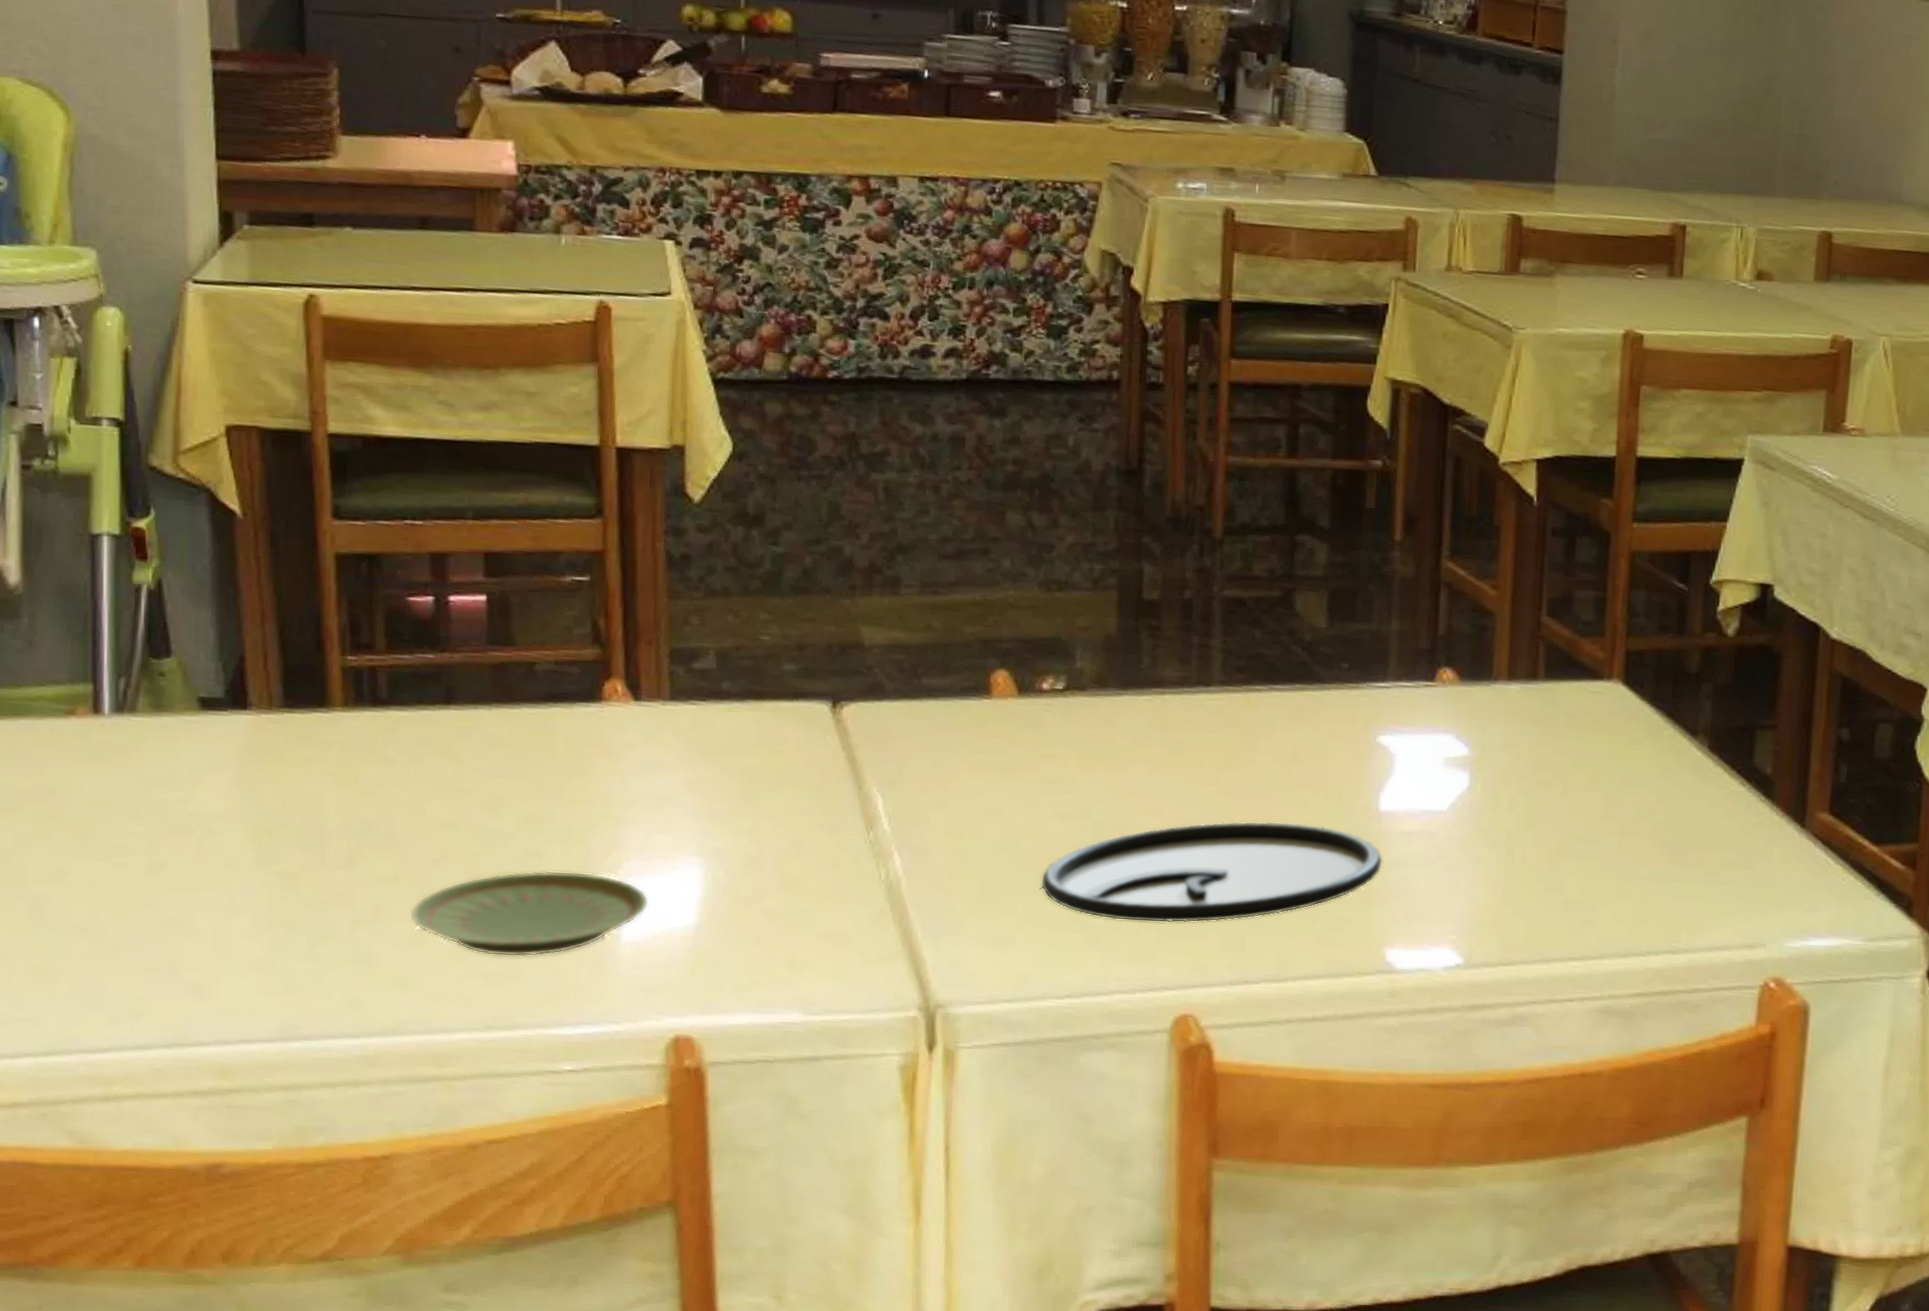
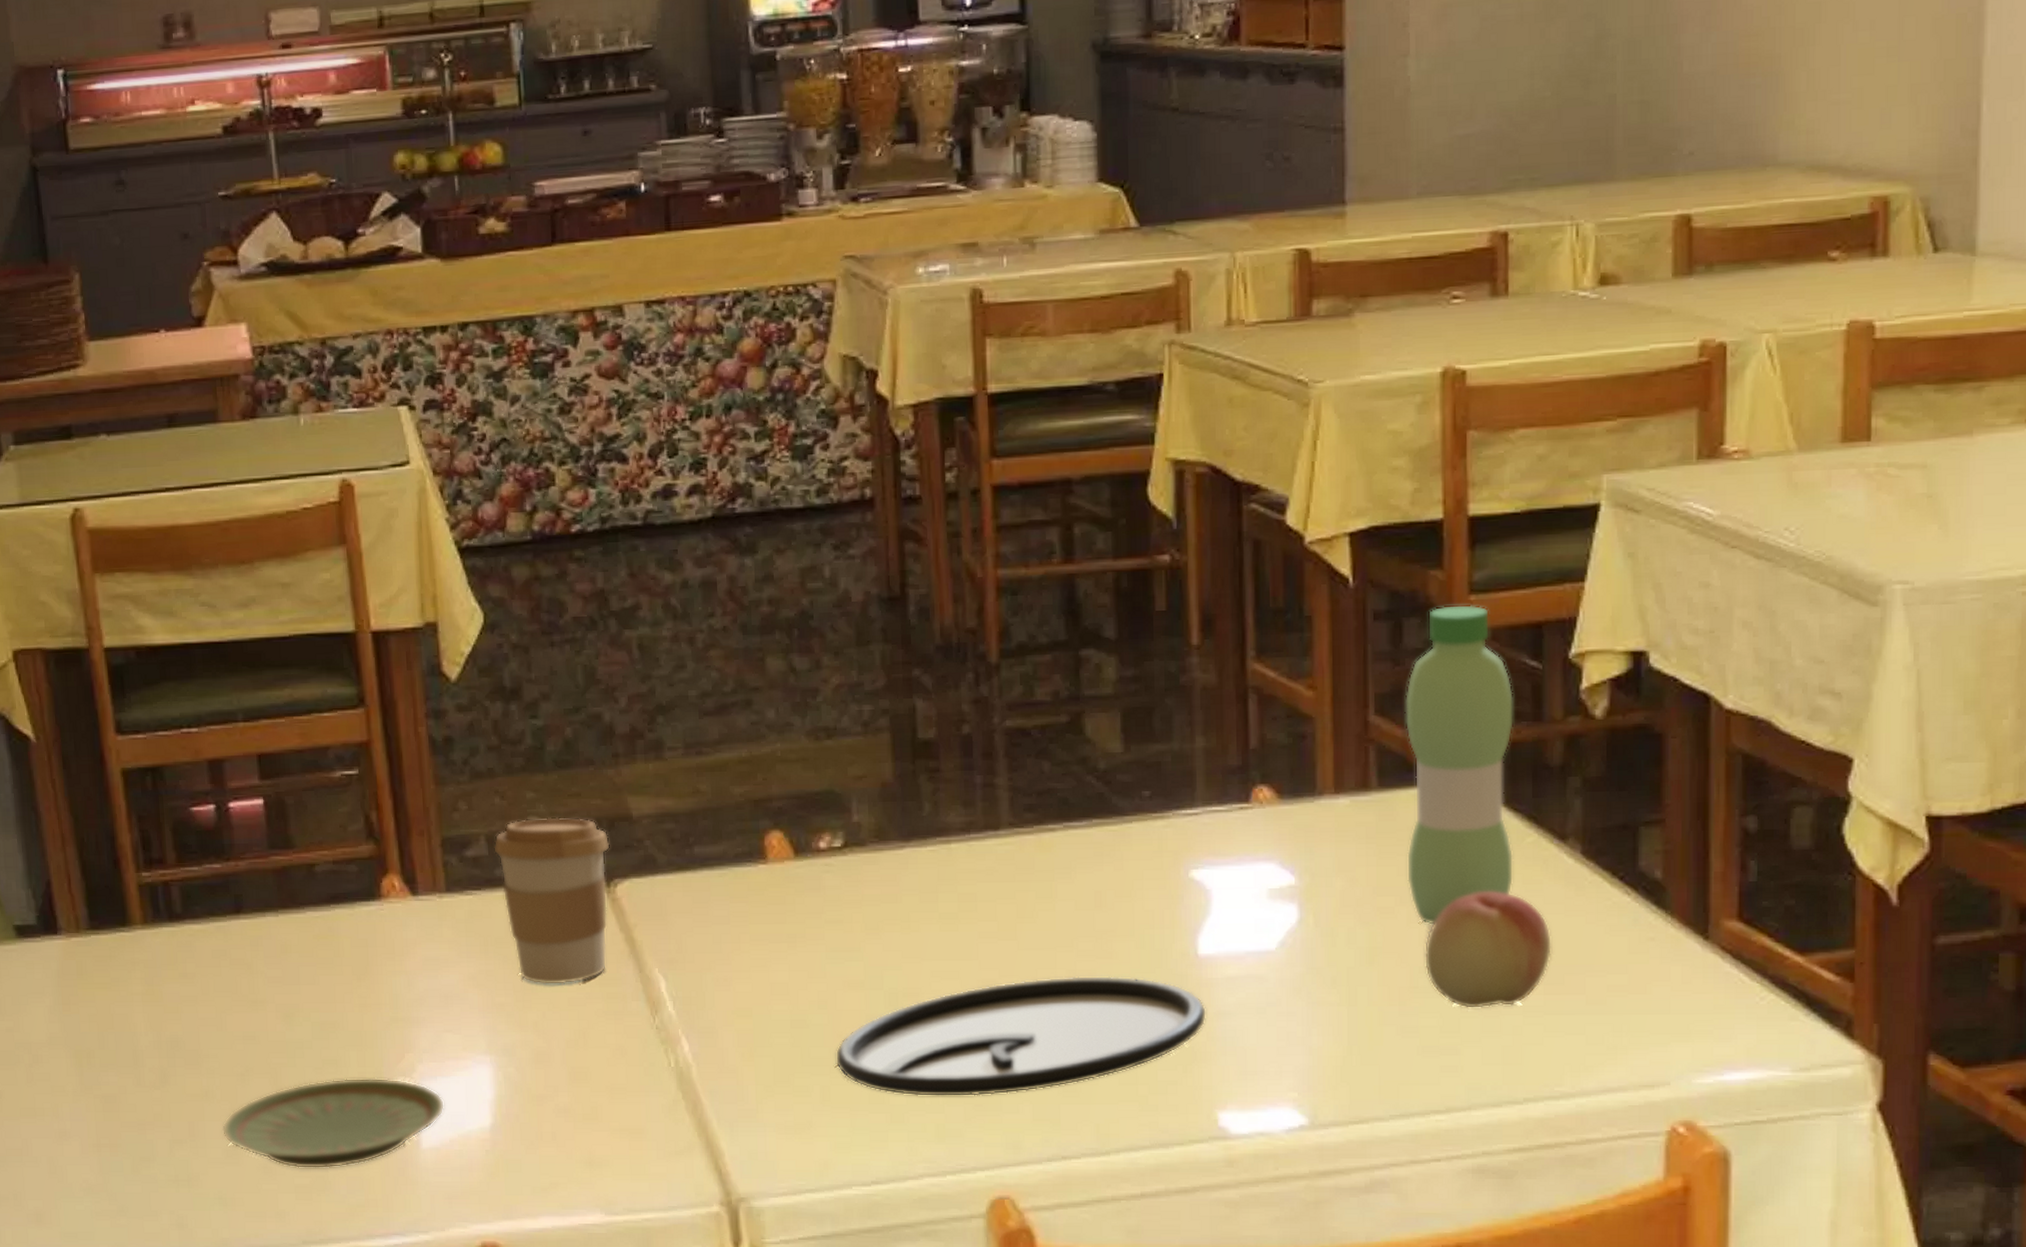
coffee cup: none [722,637,840,796] -> present [494,817,610,985]
water bottle: none [1563,529,1663,799] -> present [1404,604,1515,925]
fruit: none [1572,773,1680,873] -> present [1424,891,1553,1009]

